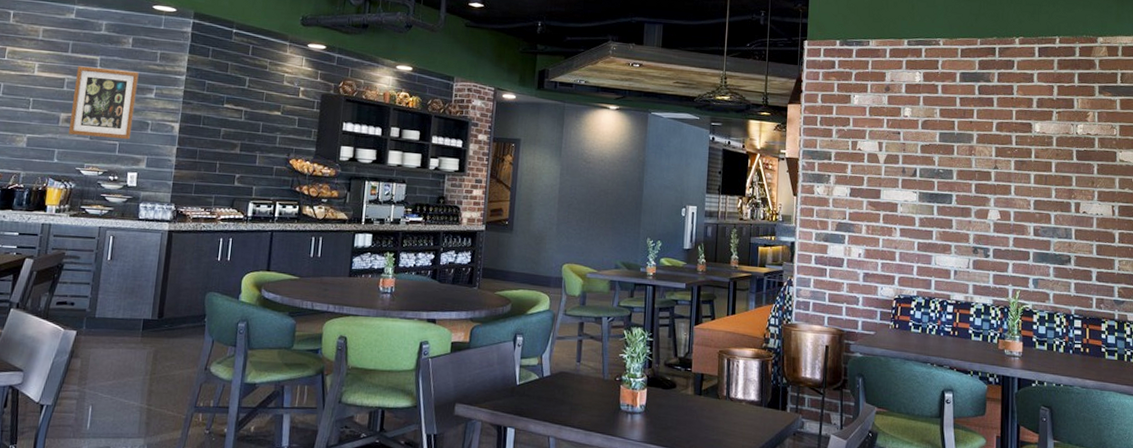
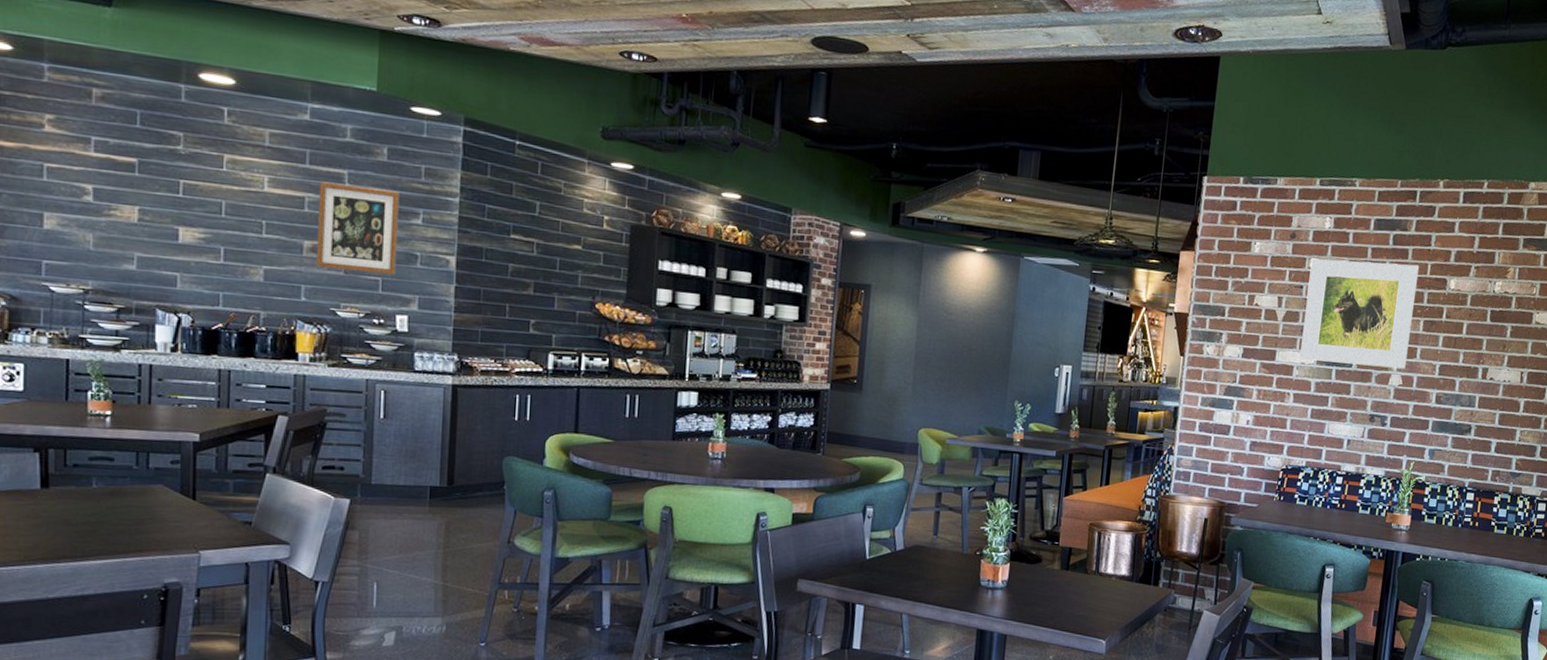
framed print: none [903,108,1004,205] -> present [1299,258,1419,369]

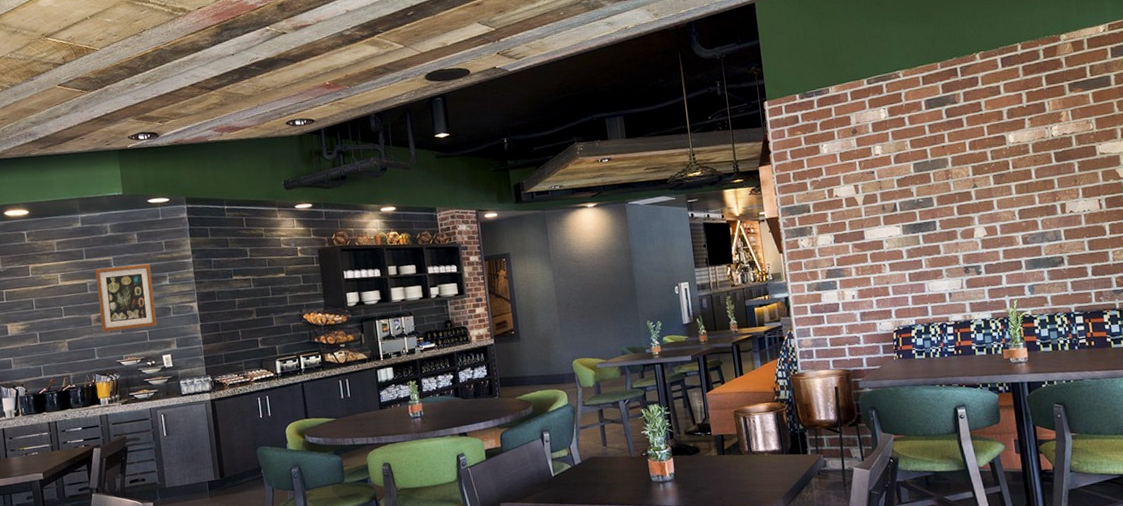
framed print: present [1299,258,1419,369] -> none [876,129,987,233]

